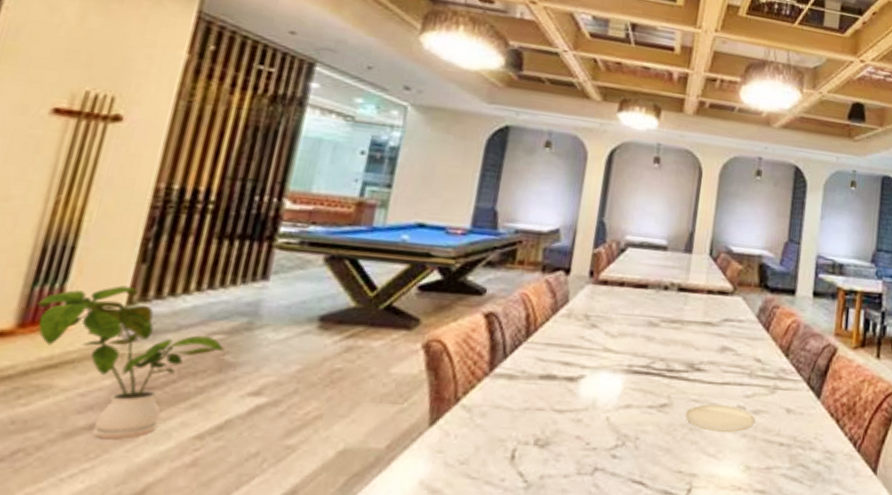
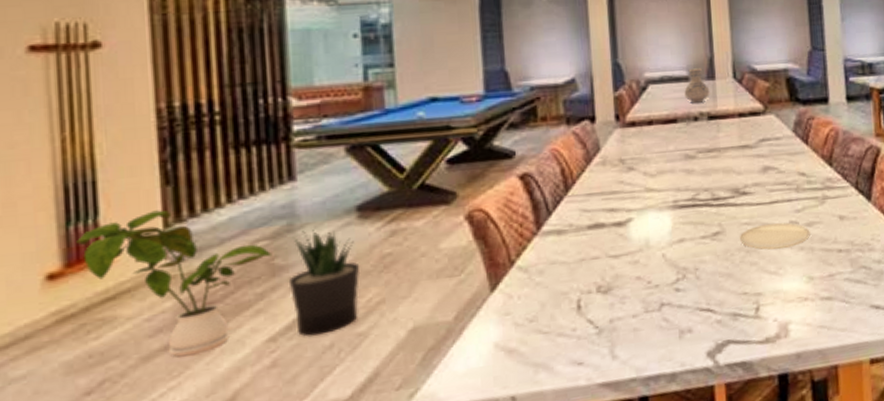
planter: none [227,331,308,441] -> present [288,230,361,336]
vase: none [660,239,685,274] -> present [684,68,710,103]

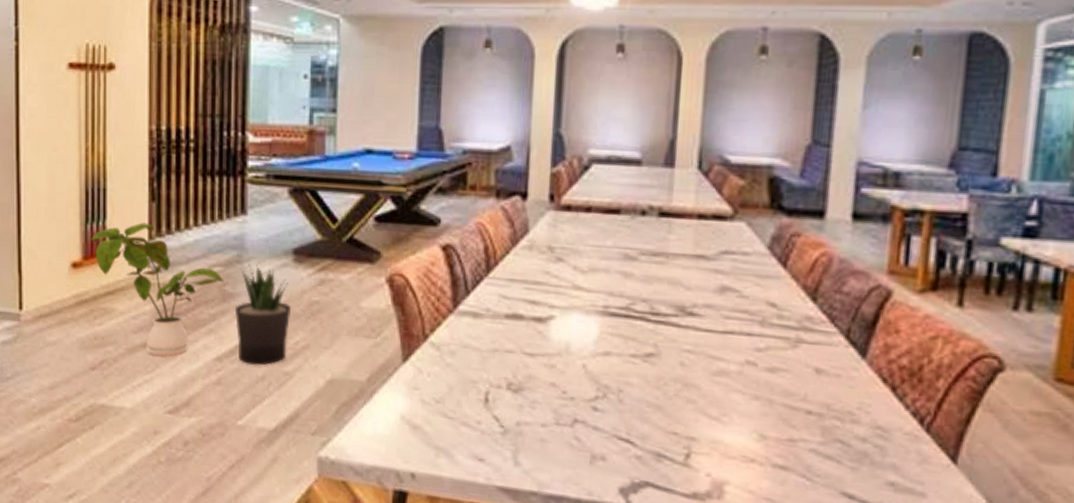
vase: present [684,68,710,103] -> none [633,150,666,194]
plate: present [739,222,810,250] -> none [677,356,772,393]

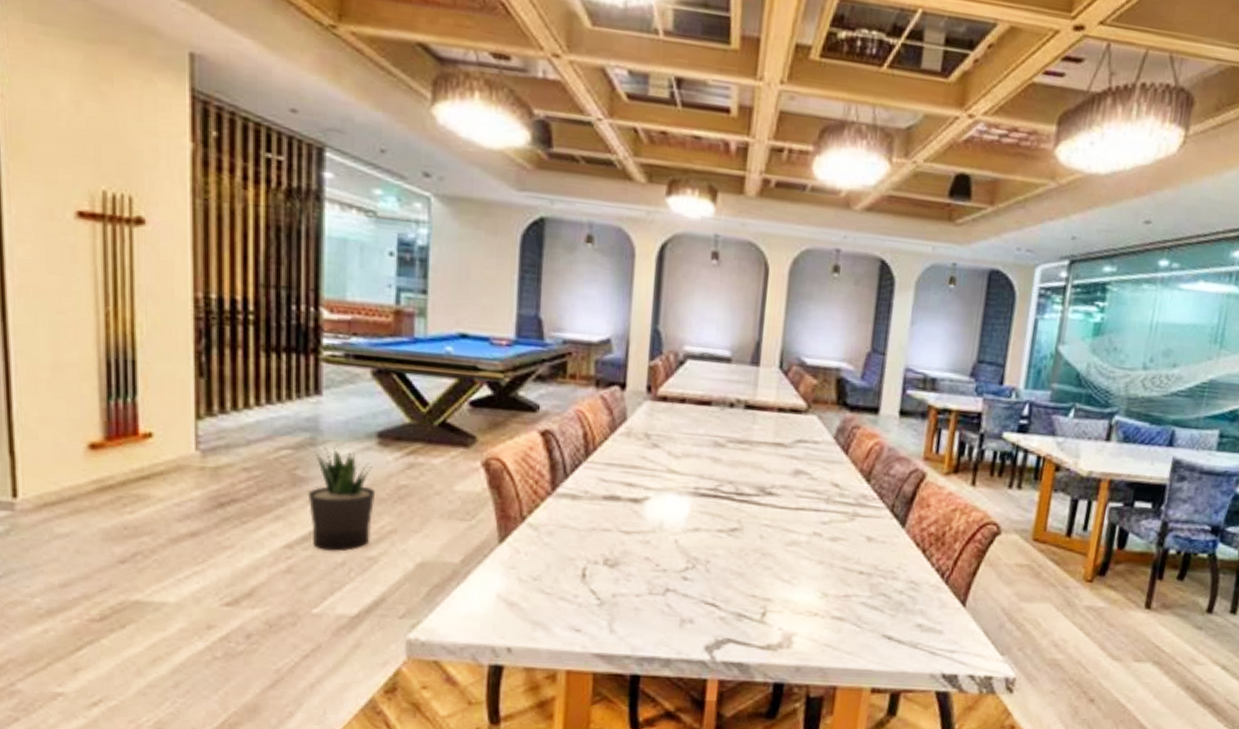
house plant: present [91,222,224,357] -> none [116,400,294,546]

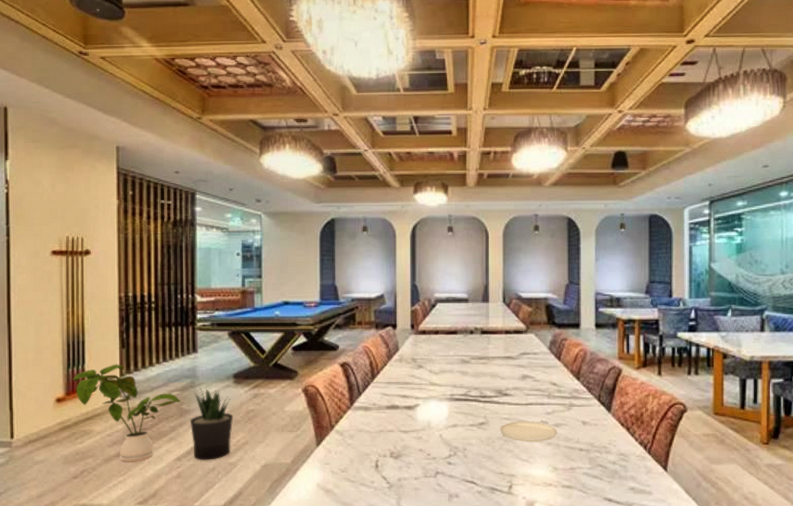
house plant: none [116,400,294,546] -> present [72,364,181,462]
plate: none [756,529,833,559] -> present [499,420,557,441]

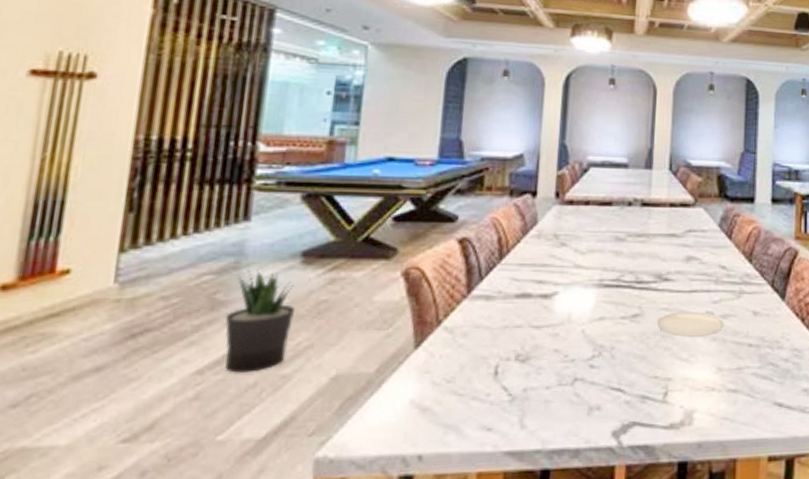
house plant: present [72,364,181,462] -> none [34,235,216,380]

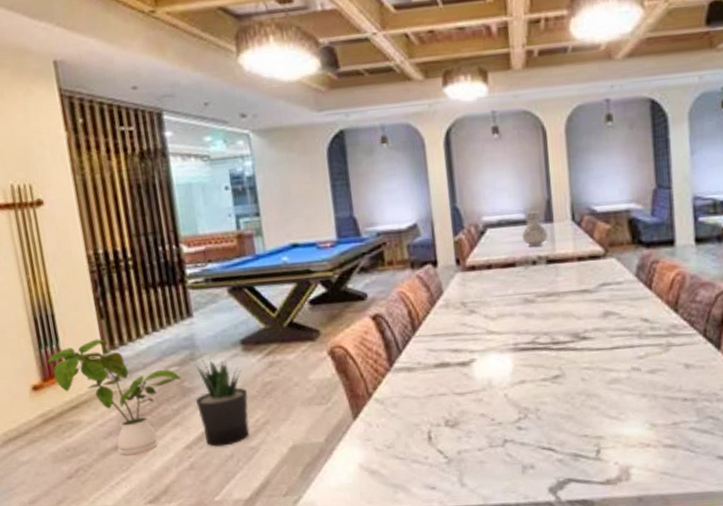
house plant: none [34,235,216,380] -> present [47,339,182,456]
vase: none [622,157,646,189] -> present [522,210,548,247]
plate: present [656,311,724,337] -> none [579,368,653,395]

